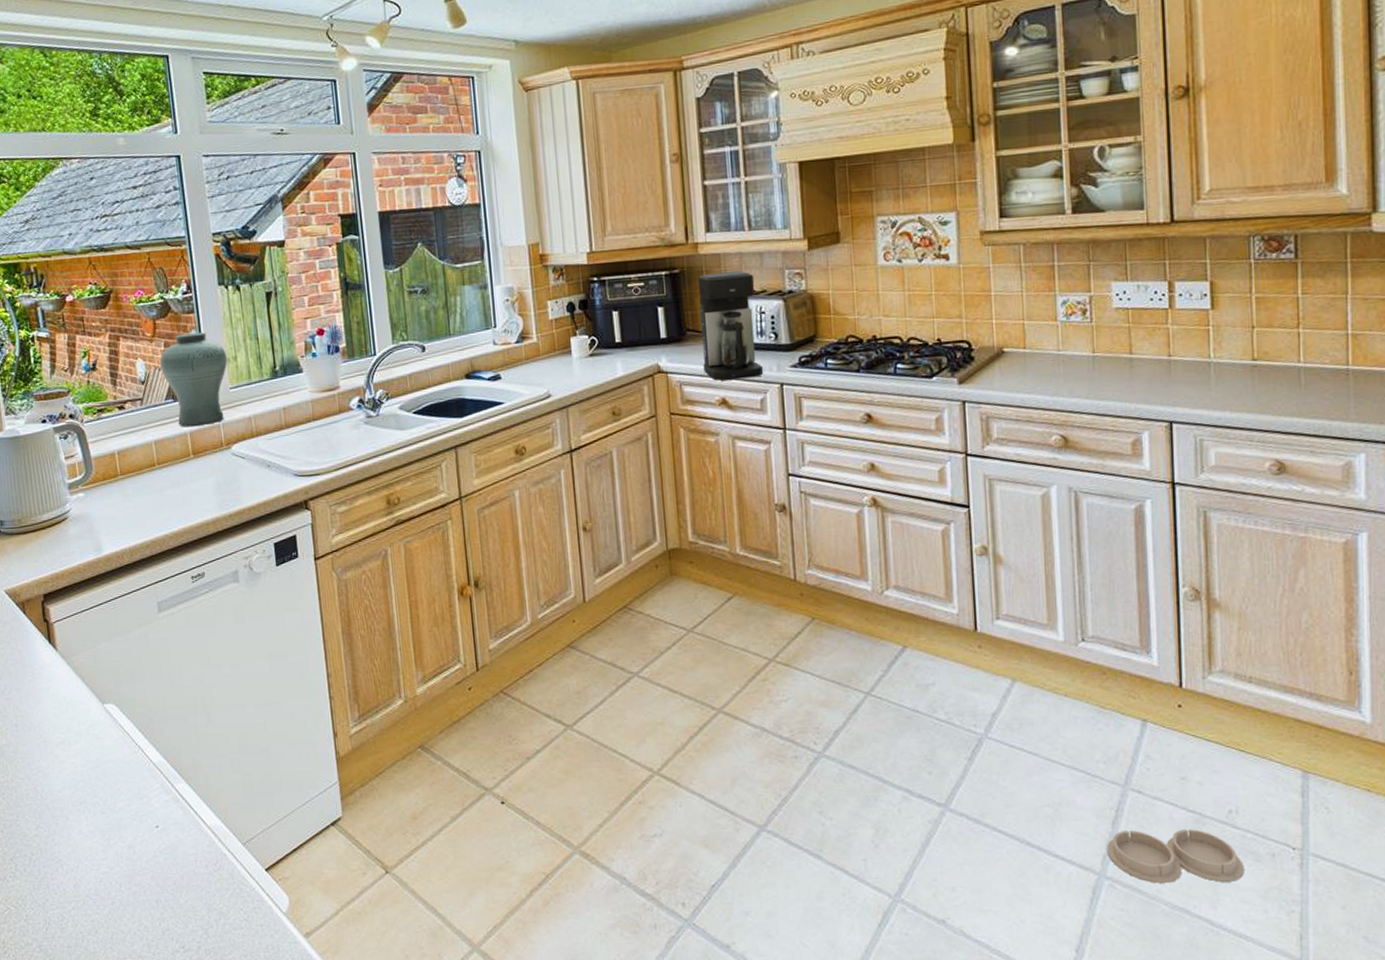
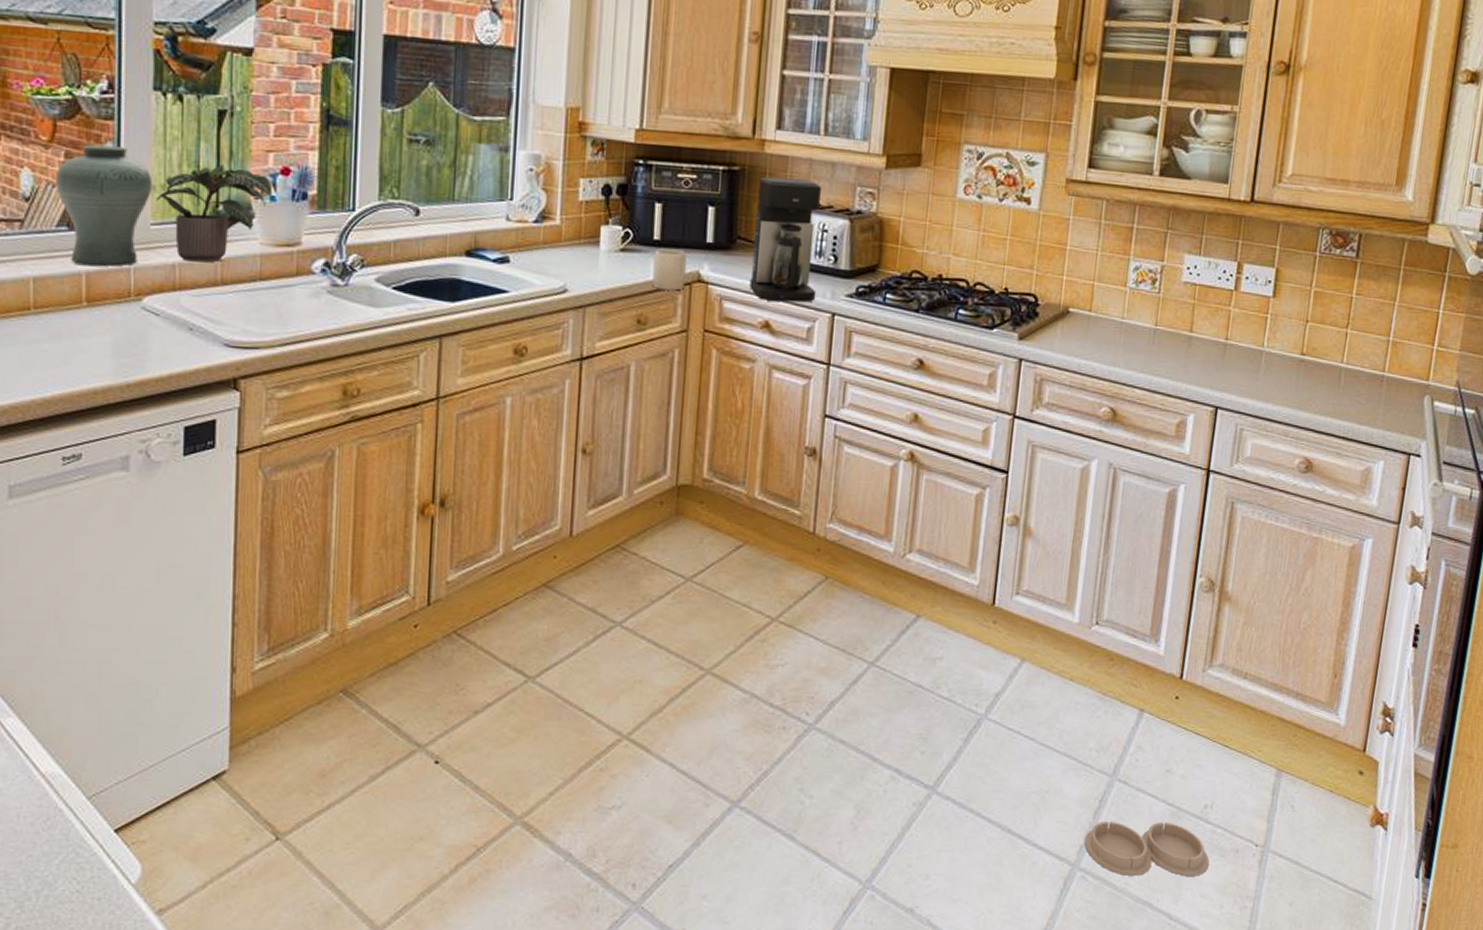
potted plant: none [231,334,312,413] -> present [156,165,271,263]
mug: none [618,348,648,384] -> present [652,248,687,291]

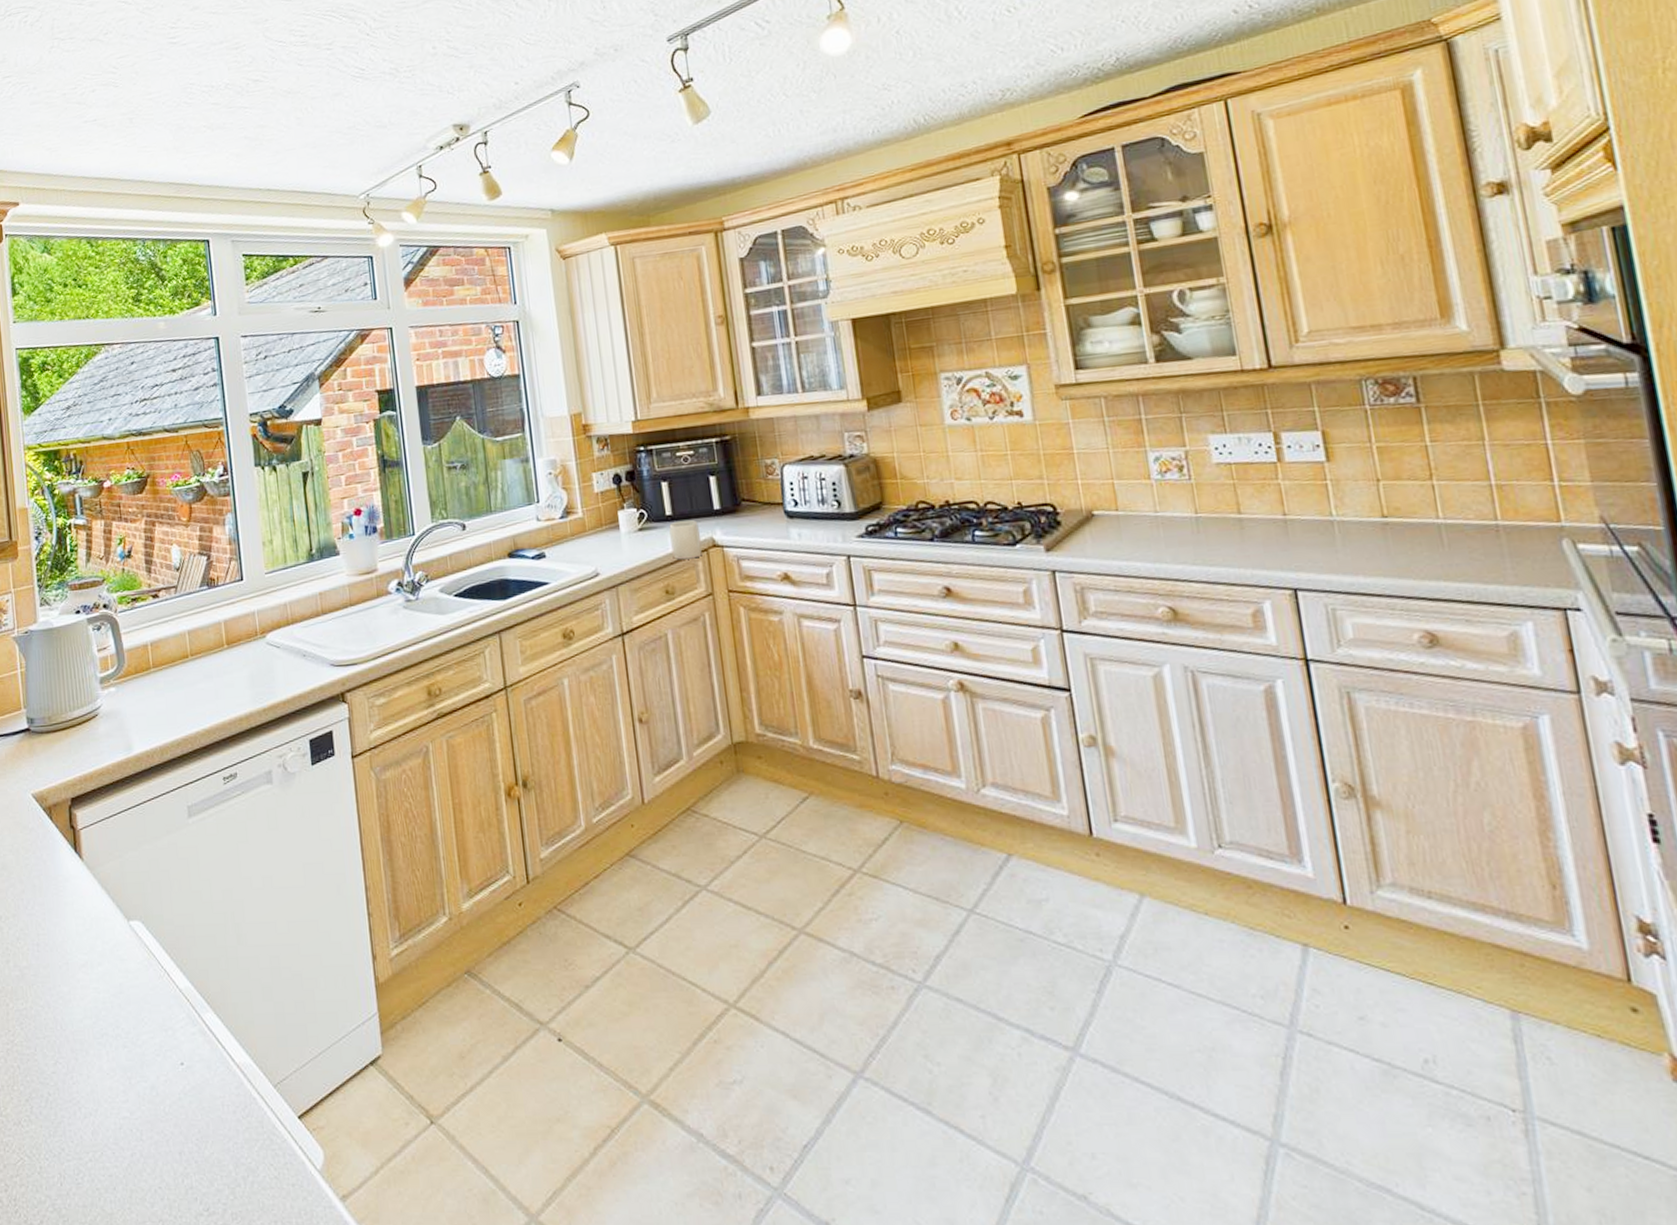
vase: present [56,144,153,267] -> none [195,515,263,616]
potted plant: present [156,165,271,263] -> none [267,516,350,599]
coffee maker: present [749,176,822,303] -> none [751,435,828,554]
pet bowl: present [1084,821,1210,876] -> none [1276,1083,1455,1153]

